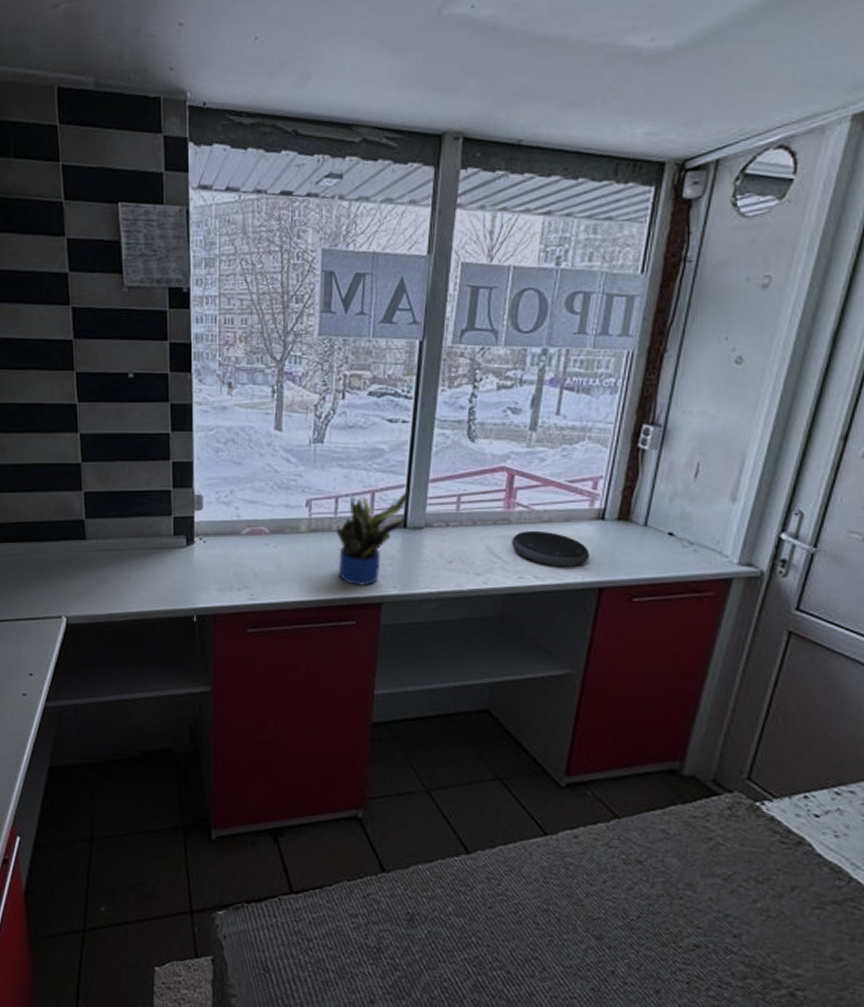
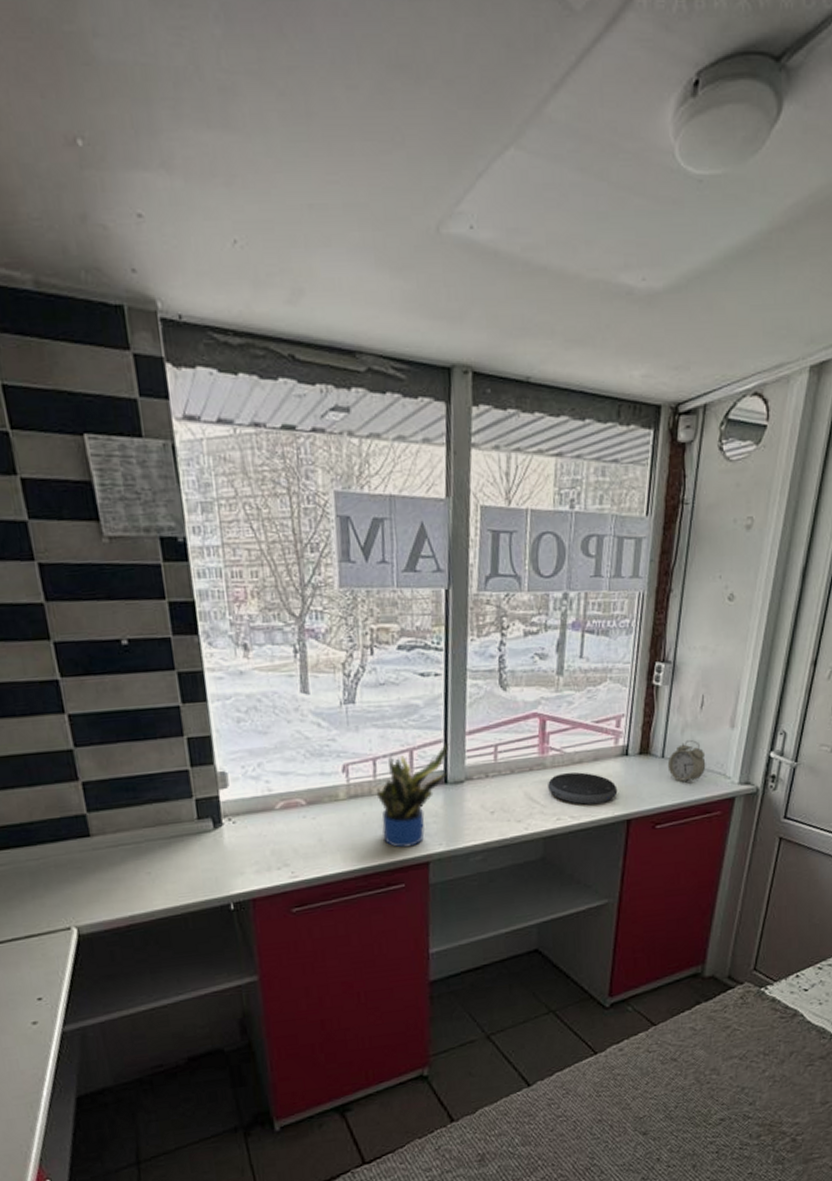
alarm clock: none [650,509,698,557] -> present [667,739,706,784]

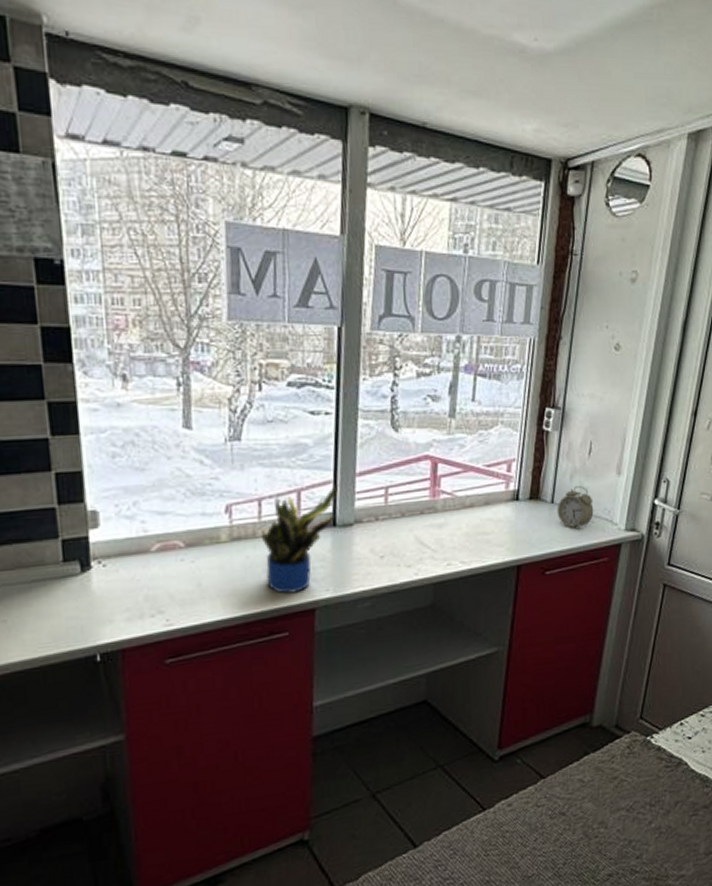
speaker: present [548,772,618,805] -> none [439,516,508,550]

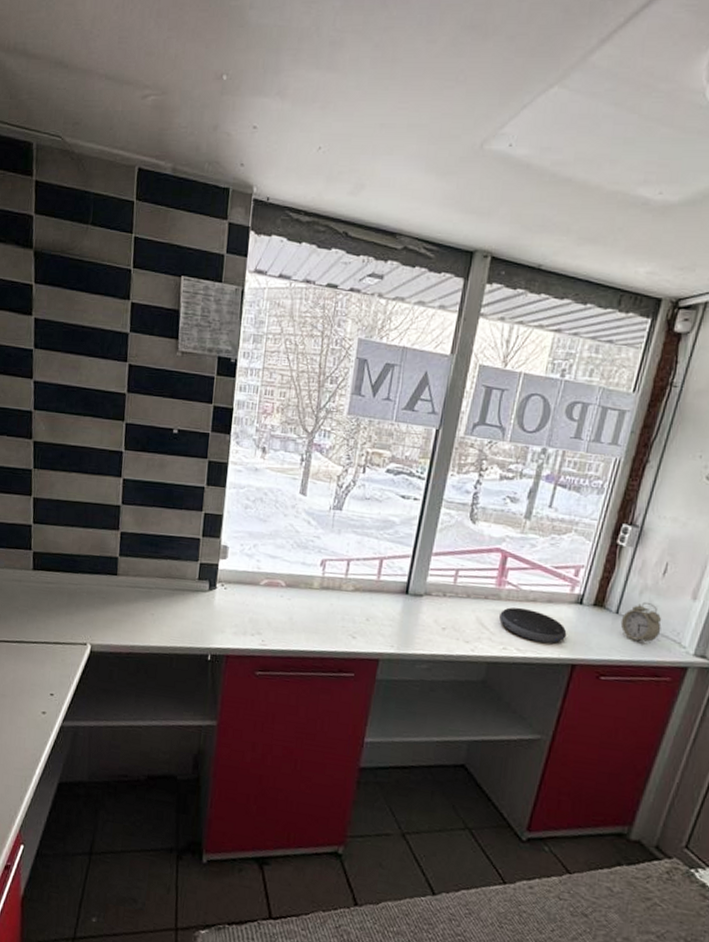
potted plant: present [260,485,339,594] -> none [344,560,416,643]
speaker: none [439,516,508,550] -> present [499,607,567,644]

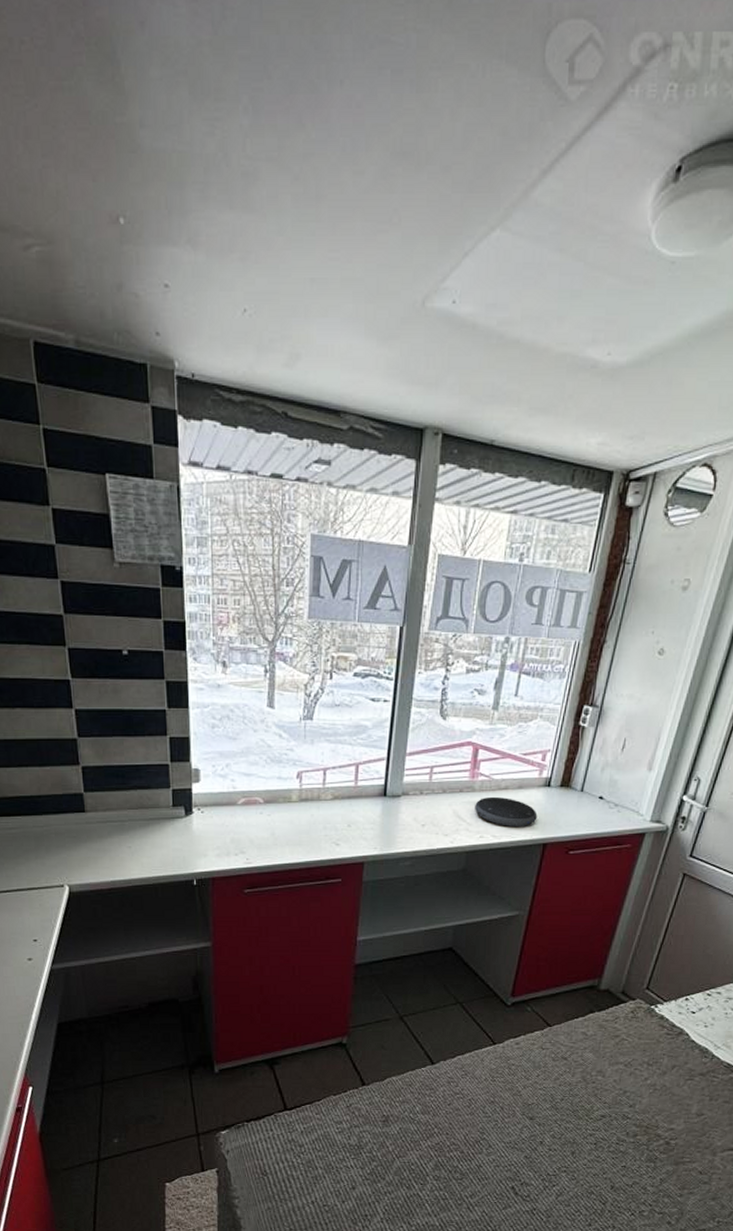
alarm clock: present [620,601,662,644] -> none [585,777,622,817]

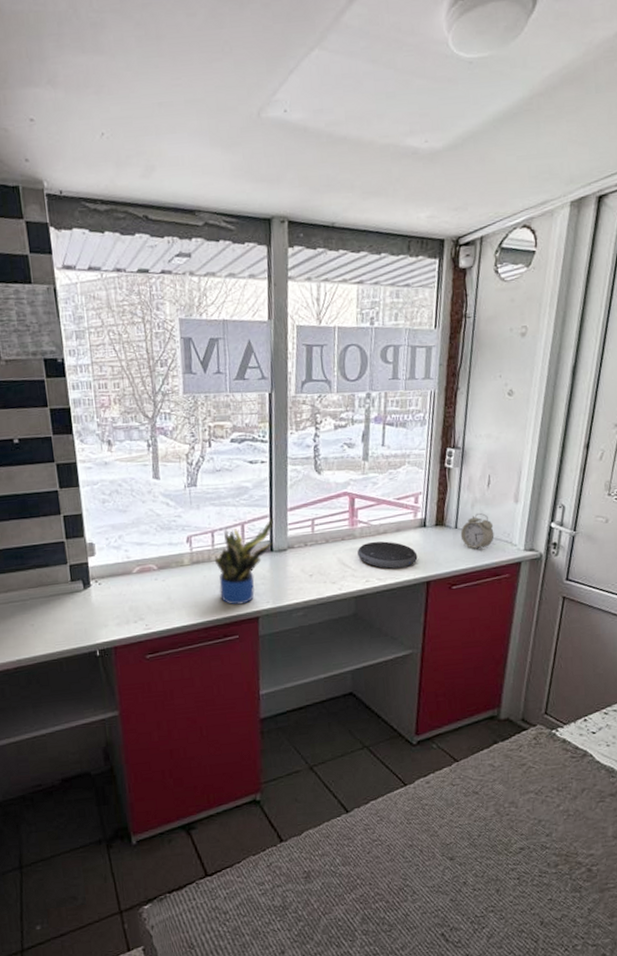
potted plant: none [324,762,391,848] -> present [214,518,274,605]
alarm clock: none [585,777,622,817] -> present [460,512,495,550]

